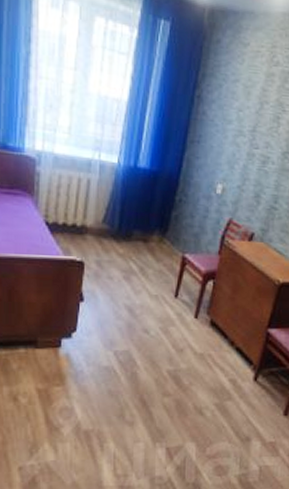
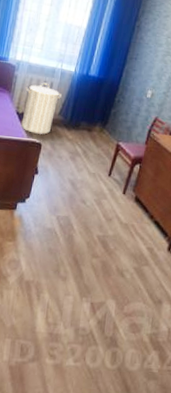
laundry hamper: none [54,180,103,250] -> present [21,82,61,135]

